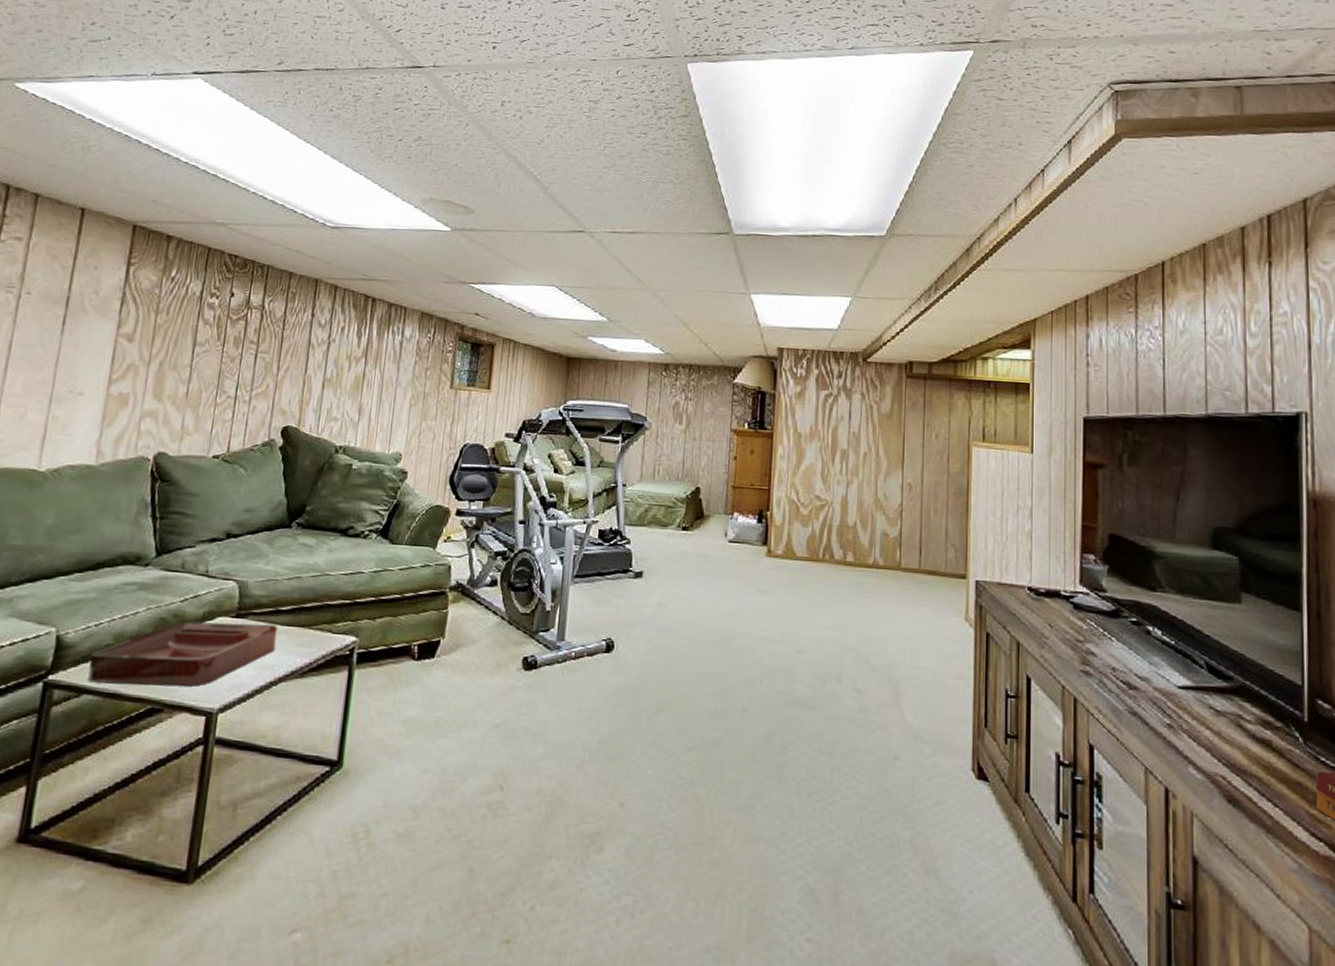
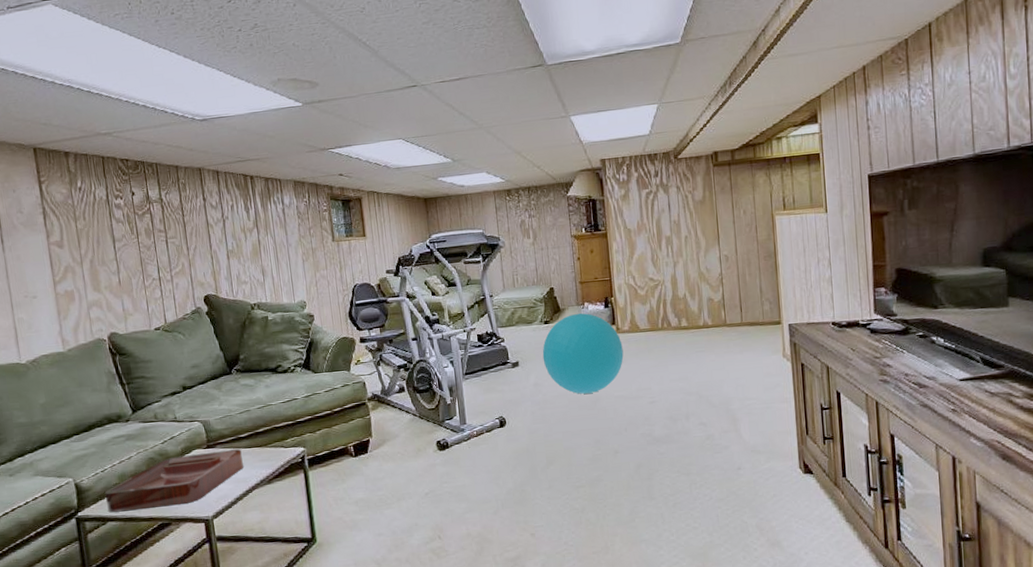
exercise ball: none [673,523,772,627] -> present [542,313,624,394]

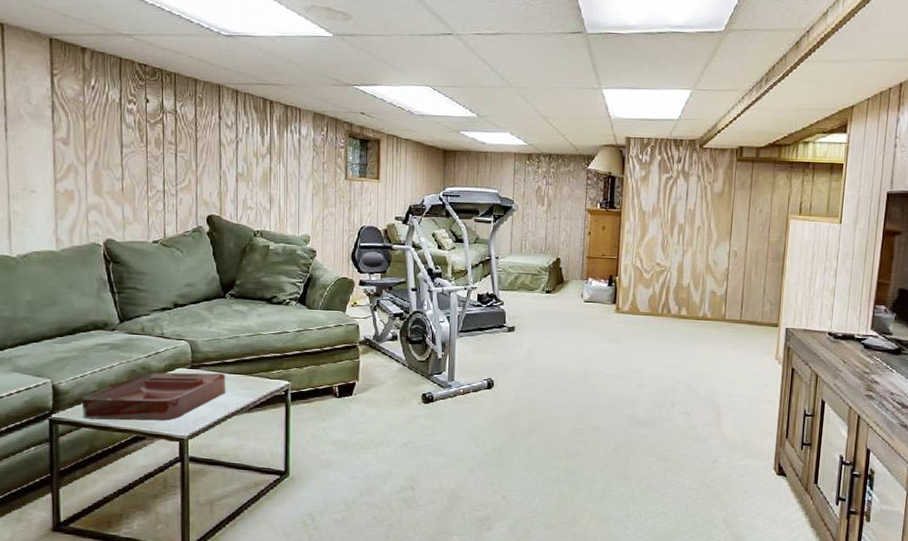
exercise ball: present [542,313,624,394] -> none [539,287,620,368]

